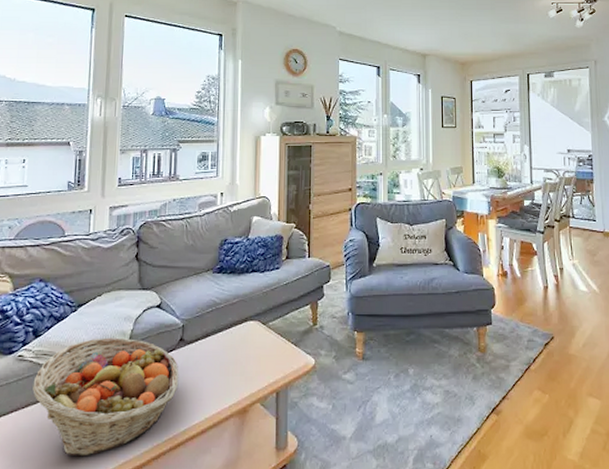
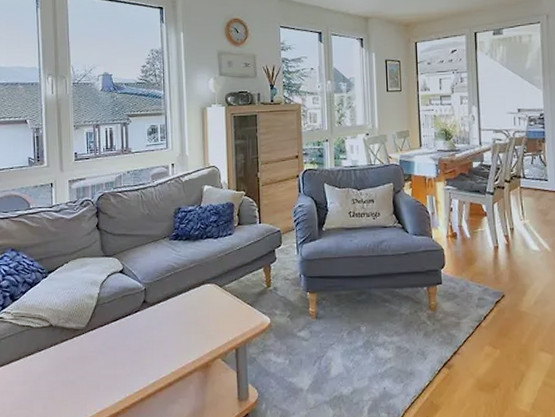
fruit basket: present [32,337,179,457] -> none [14,300,145,406]

